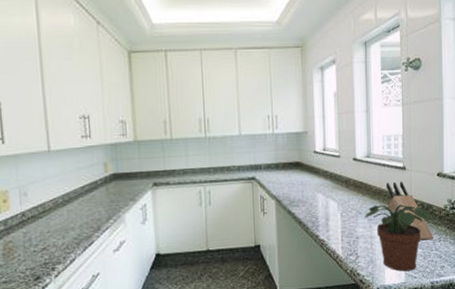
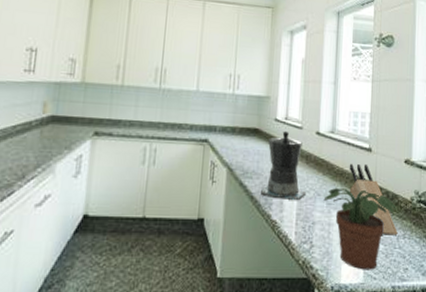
coffee maker: none [308,161,348,221] -> present [261,131,306,200]

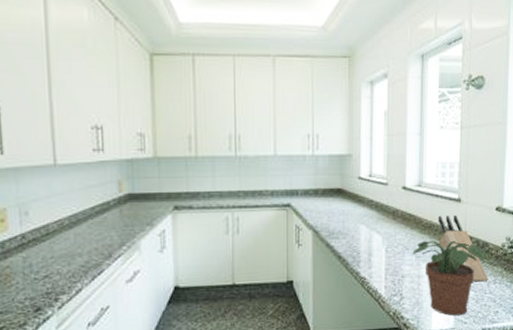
coffee maker: present [261,131,306,200] -> none [348,189,394,256]

